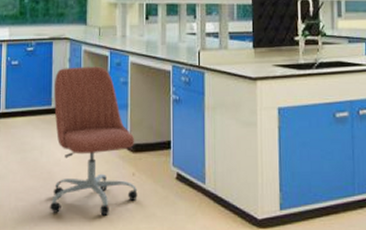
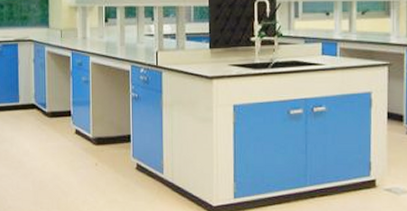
office chair: present [50,66,138,216] -> none [21,66,101,200]

